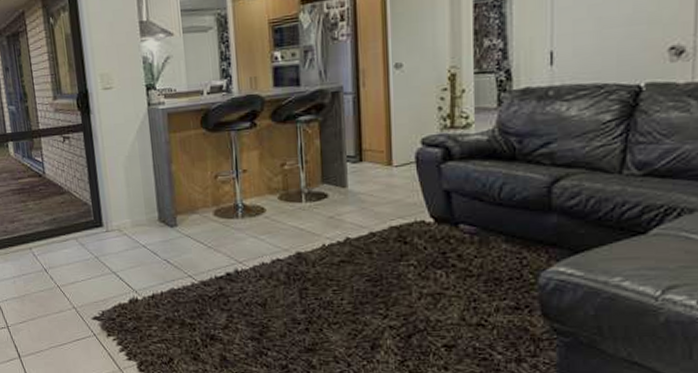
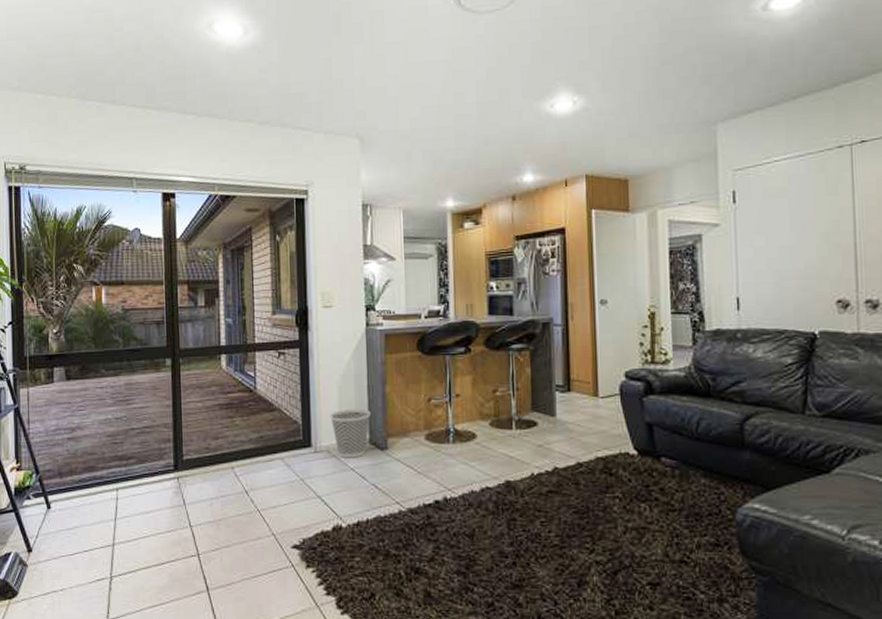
wastebasket: none [118,188,159,236] -> present [330,408,372,458]

